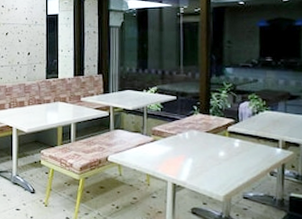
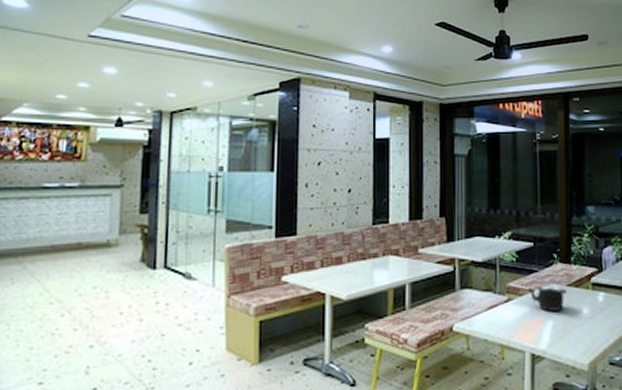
teapot: none [170,132,205,152] -> present [527,287,567,311]

